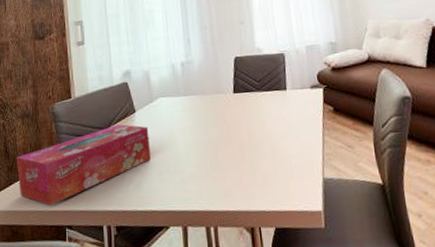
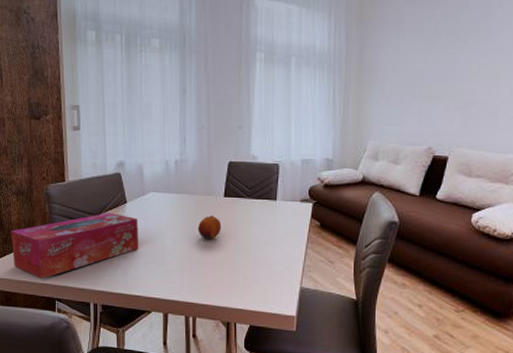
fruit: none [210,114,235,139] -> present [198,216,222,239]

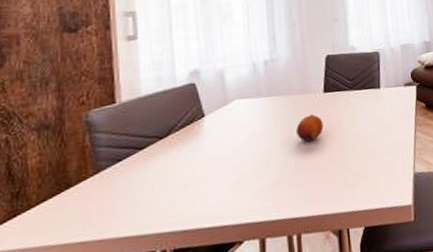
tissue box: present [11,213,139,279] -> none [26,131,224,237]

